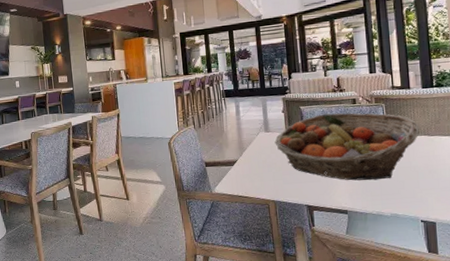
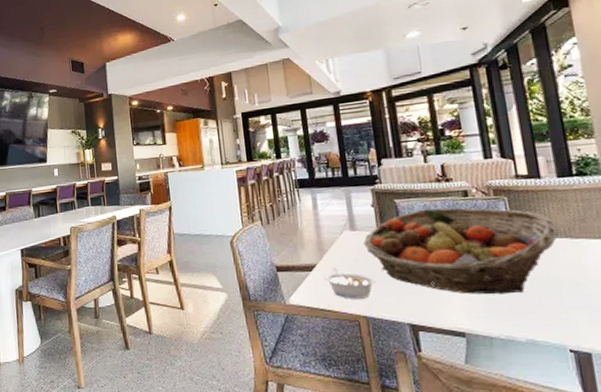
legume: none [243,162,283,187] -> present [324,267,376,299]

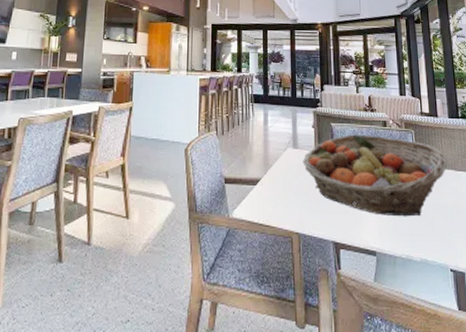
legume: present [324,267,376,299] -> none [266,183,310,215]

